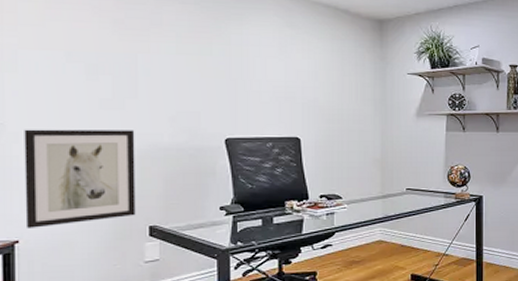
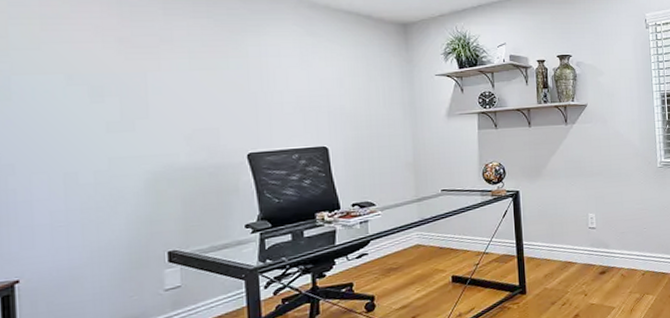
wall art: present [24,129,136,228] -> none [21,152,152,266]

